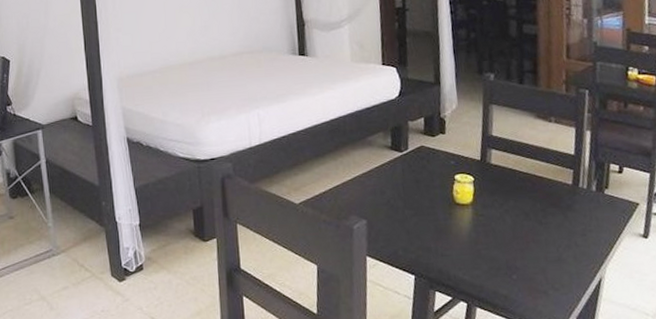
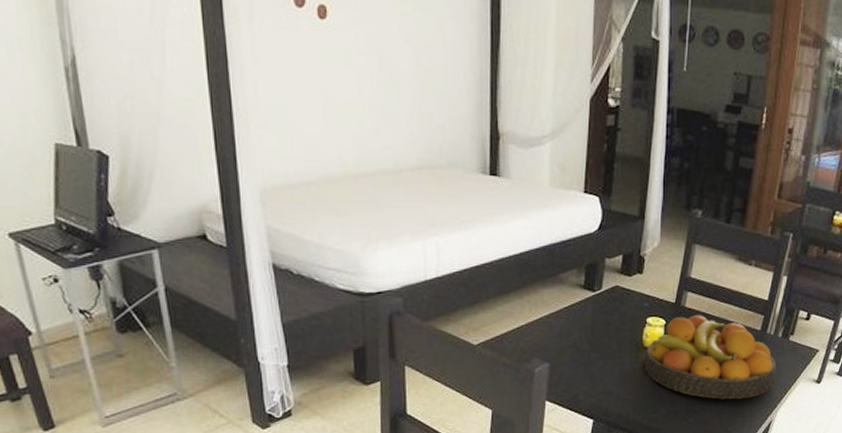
fruit bowl: none [457,171,598,255] -> present [644,315,777,400]

